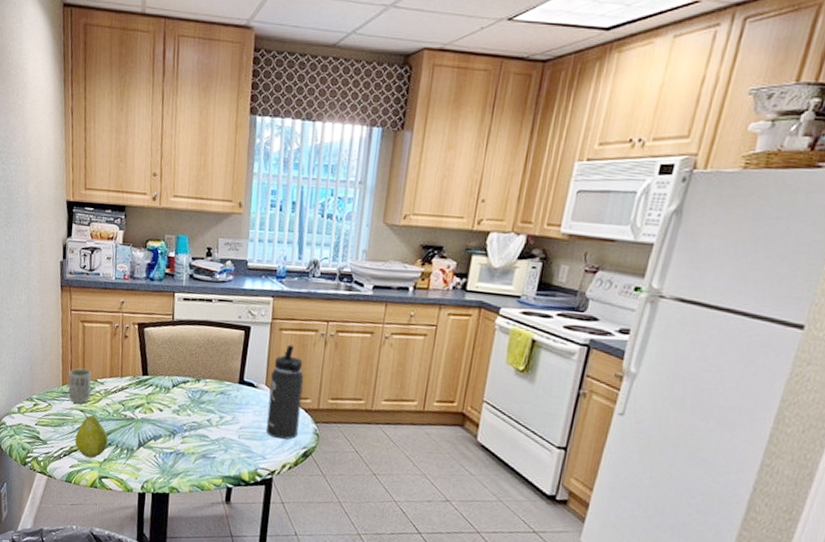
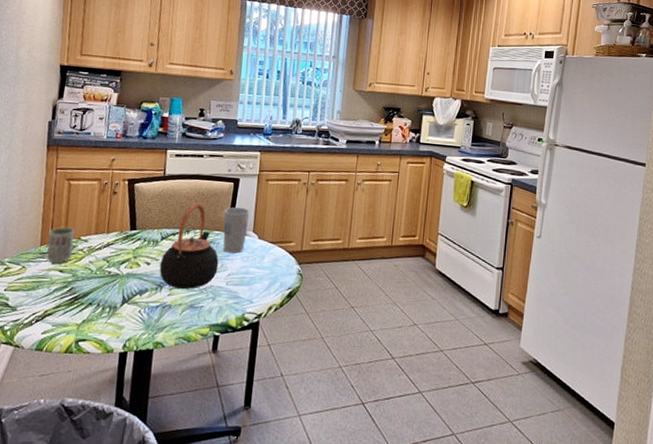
fruit: present [75,413,109,459] -> none [50,273,89,321]
teapot: none [172,350,231,439] -> present [159,202,219,289]
cup: none [234,357,262,407] -> present [223,207,250,253]
thermos bottle: present [266,344,304,440] -> none [253,193,289,283]

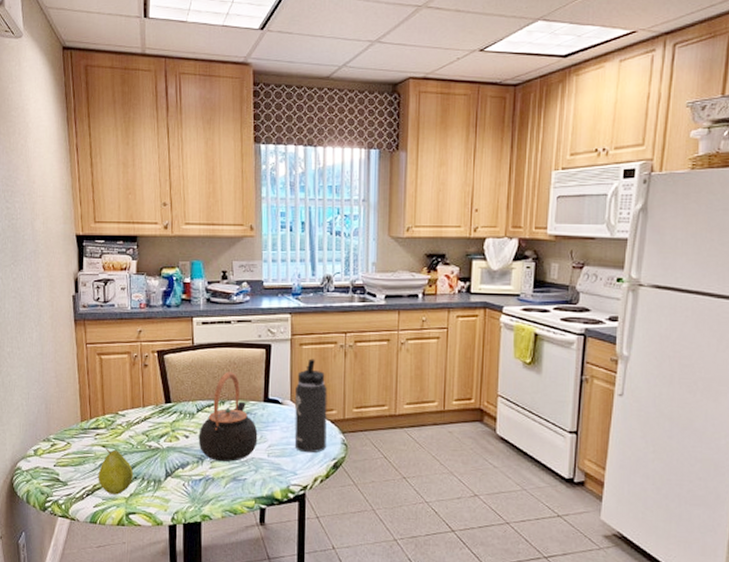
cup: present [46,226,75,264] -> none [87,402,113,439]
fruit: none [50,273,89,321] -> present [98,449,134,495]
cup: present [223,207,250,253] -> none [258,374,286,424]
thermos bottle: none [253,193,289,283] -> present [294,358,328,454]

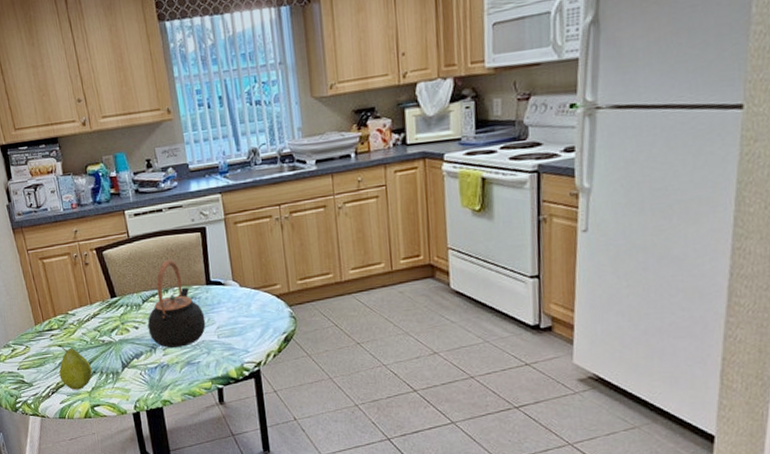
thermos bottle: present [294,358,328,454] -> none [236,235,275,330]

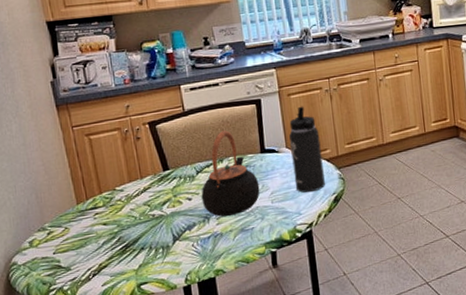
fruit: present [59,348,93,390] -> none [102,225,141,270]
thermos bottle: none [236,235,275,330] -> present [289,106,325,193]

